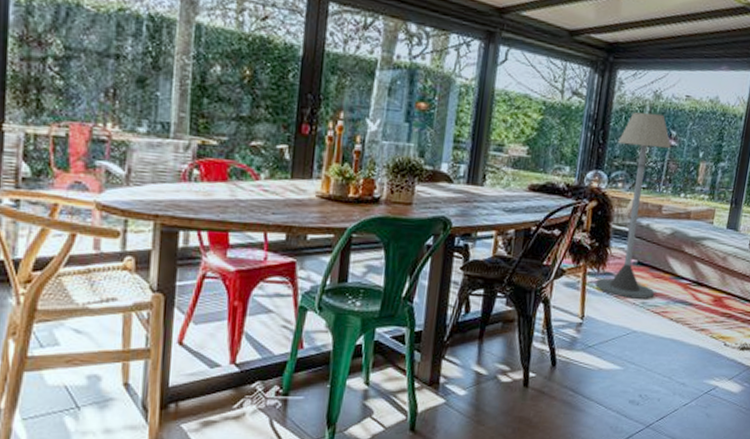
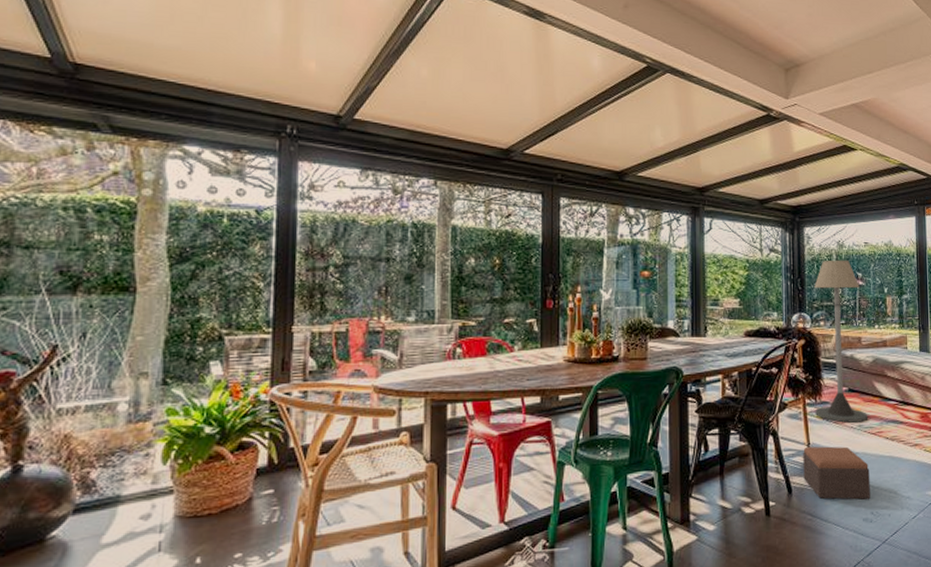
footstool: none [571,318,646,381] -> present [803,446,870,500]

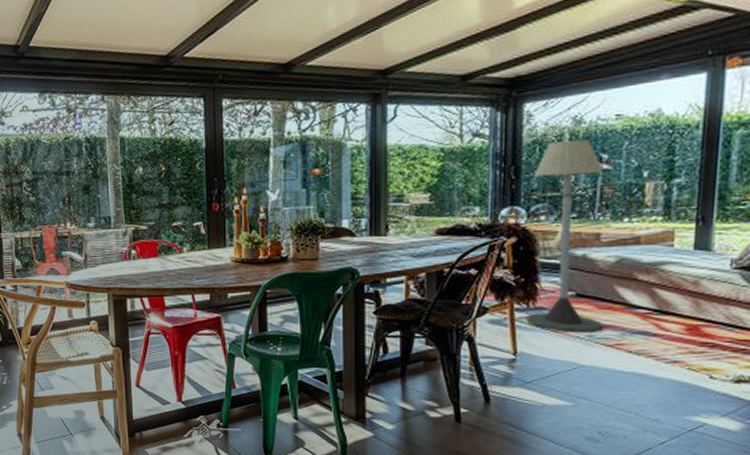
footstool: present [803,446,870,500] -> none [506,355,600,417]

